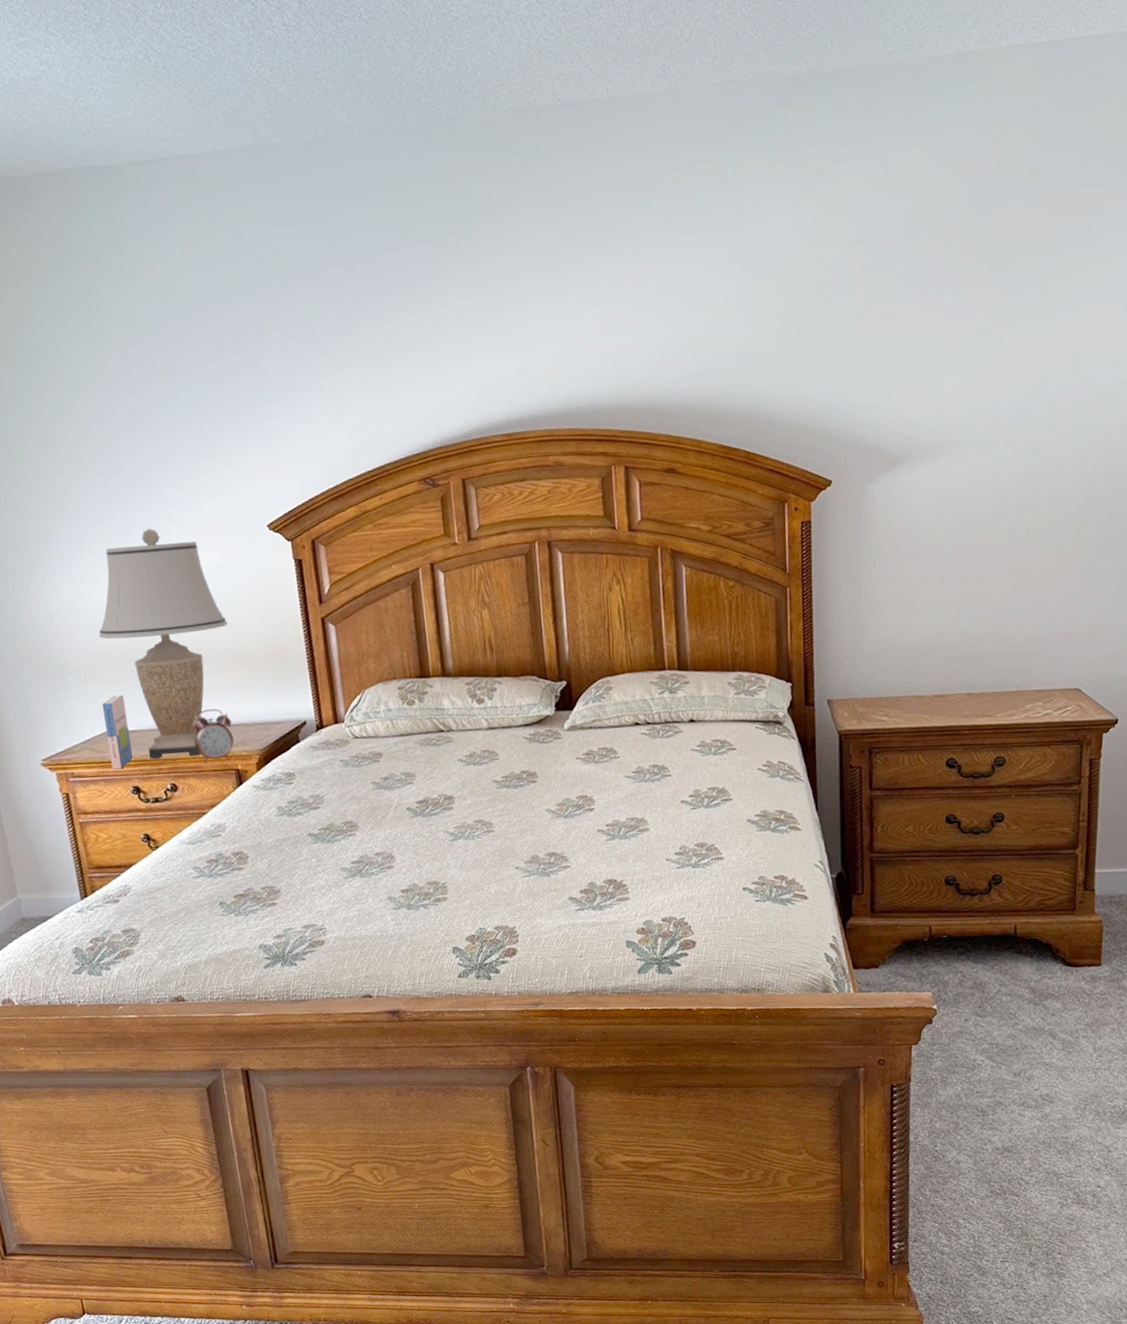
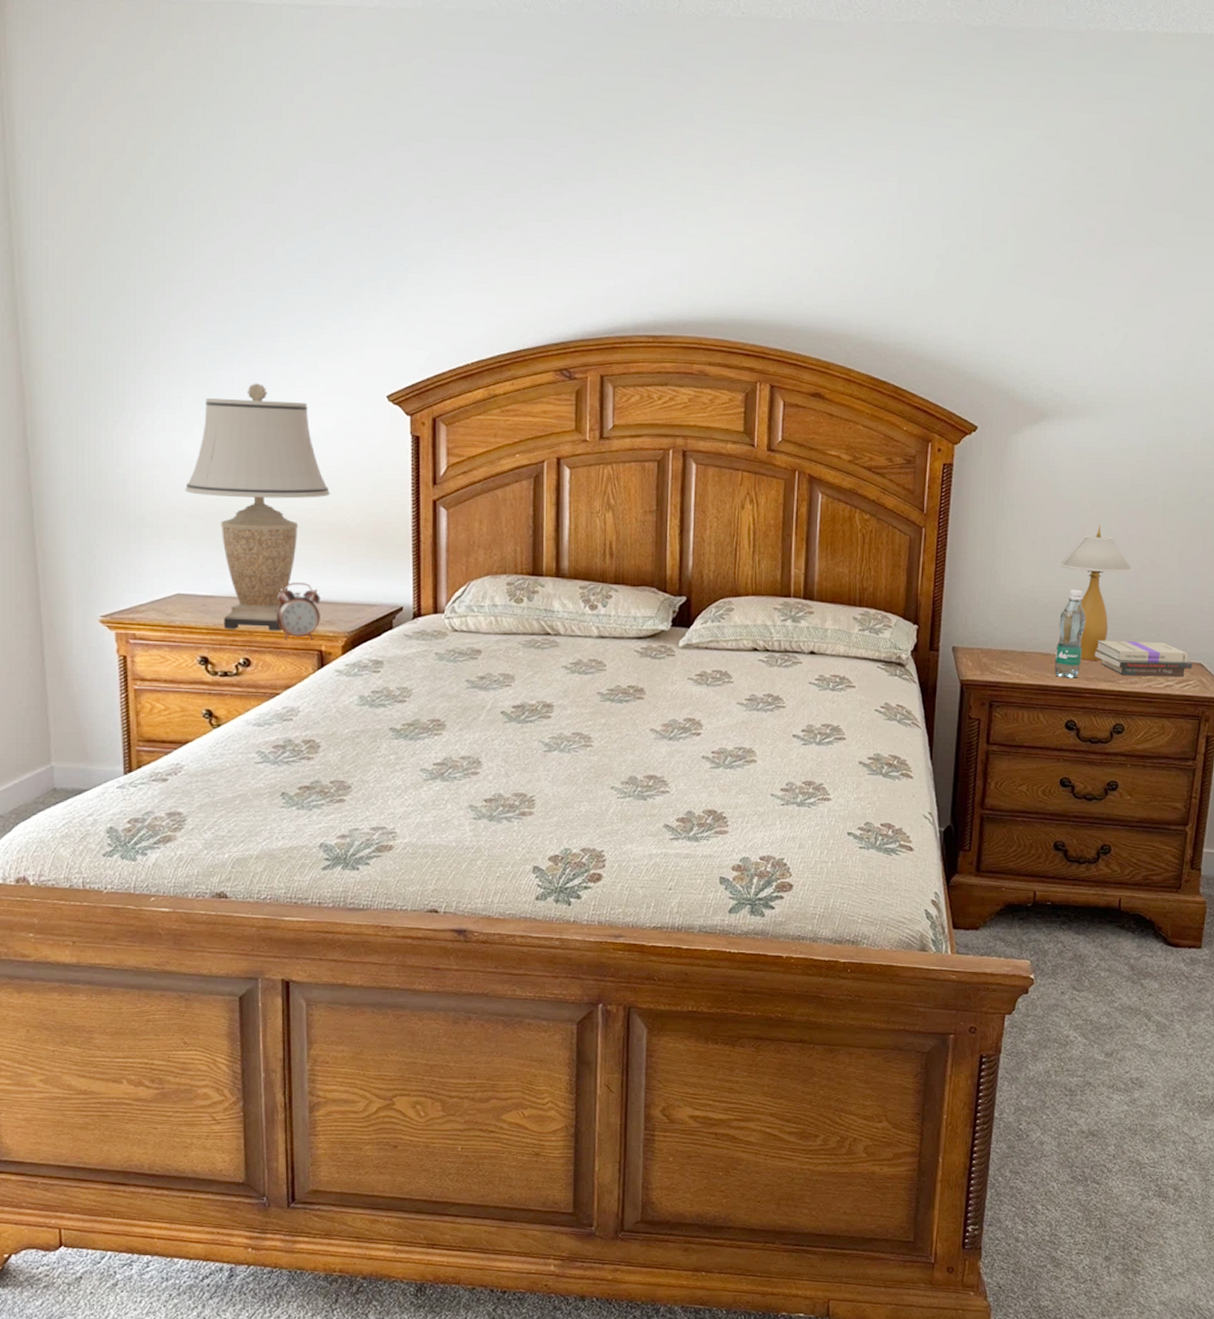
book: present [101,695,134,770] -> none [178,555,206,636]
table lamp: none [925,562,1002,698] -> present [1058,524,1134,661]
bottle: none [930,629,958,718] -> present [1054,589,1087,678]
books: none [969,672,1070,709] -> present [1094,640,1192,677]

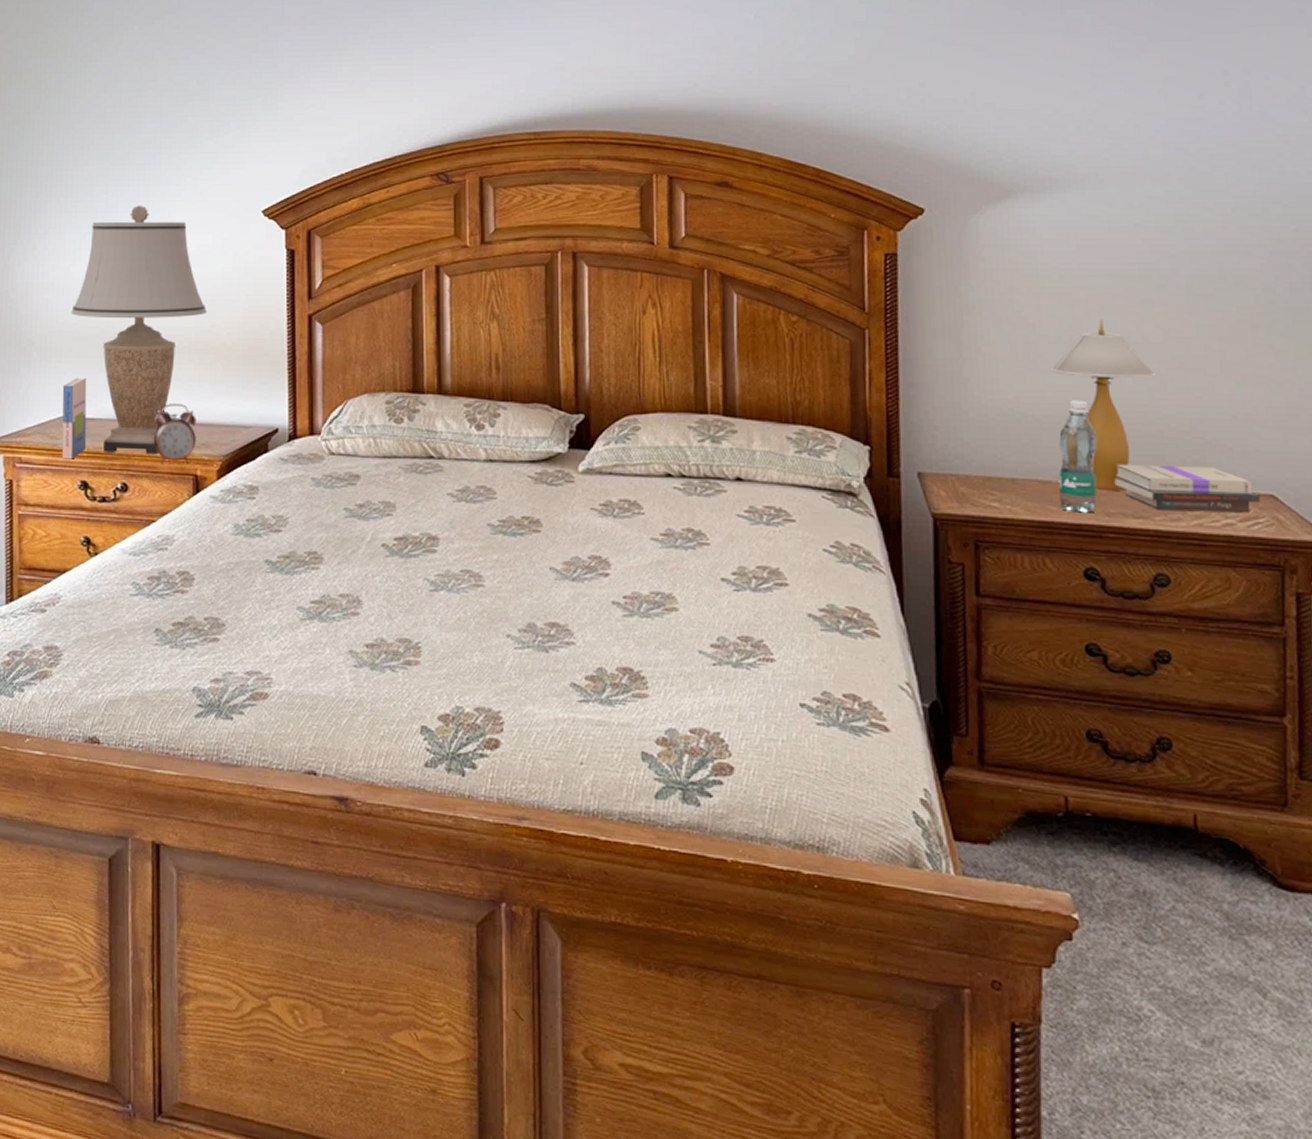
book: none [178,555,206,636] -> present [62,377,87,459]

